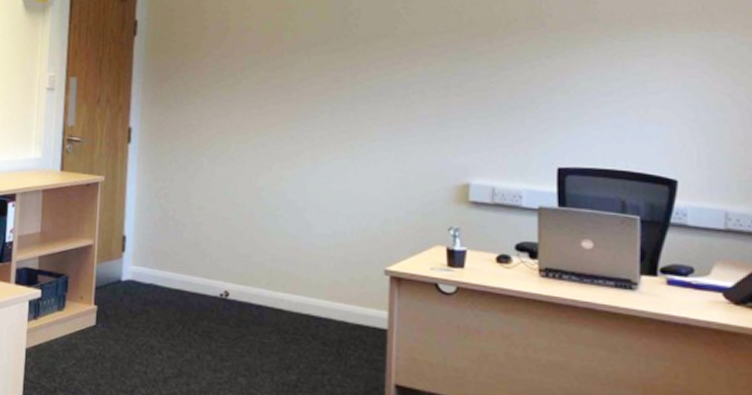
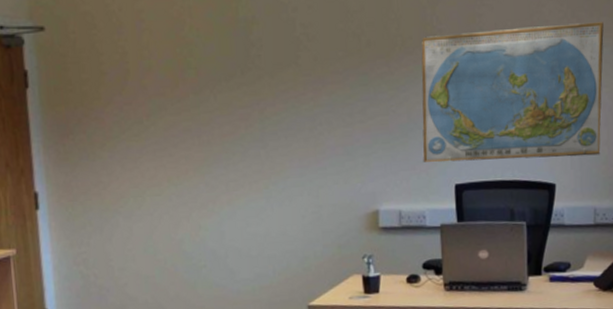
world map: none [522,18,741,156] -> present [421,22,604,163]

